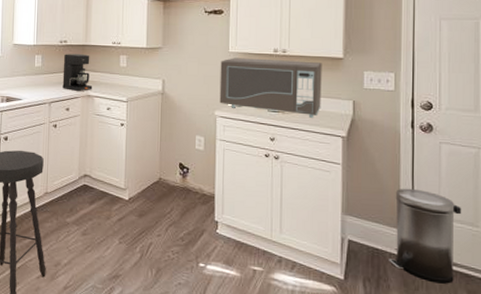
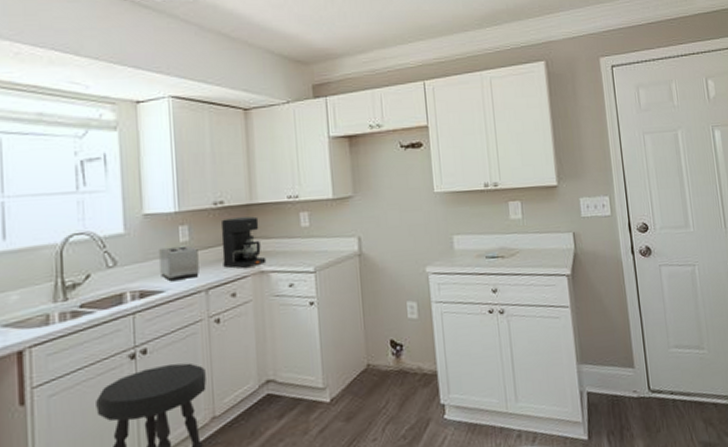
toaster: none [20,69,46,94] -> present [158,245,199,282]
microwave: present [219,57,322,119] -> none [425,193,542,261]
pedal bin: present [387,188,462,284] -> none [625,320,690,420]

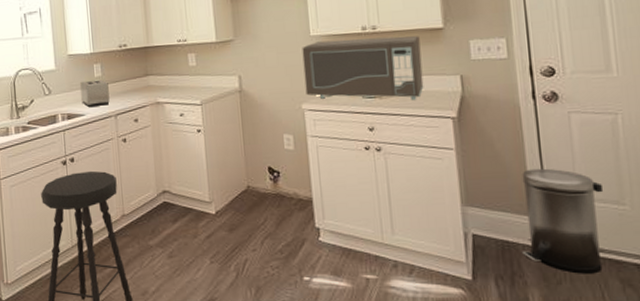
coffee maker: present [221,216,267,269] -> none [125,57,161,100]
microwave: none [425,193,542,261] -> present [302,35,424,101]
pedal bin: none [625,320,690,420] -> present [521,168,604,274]

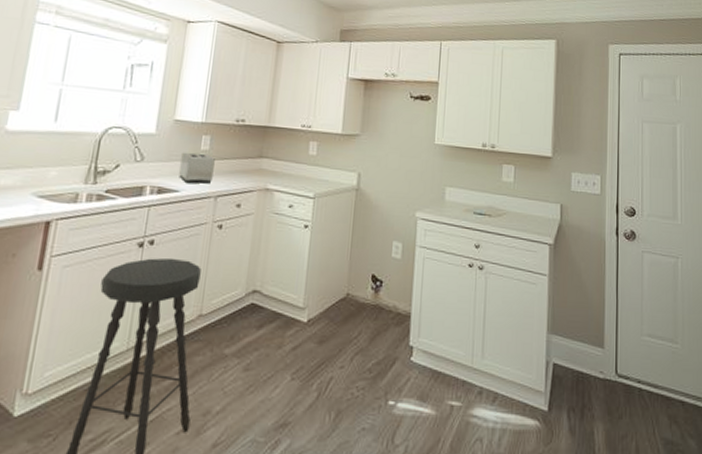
microwave: present [302,35,424,101] -> none [421,150,531,224]
pedal bin: present [521,168,604,274] -> none [592,302,663,409]

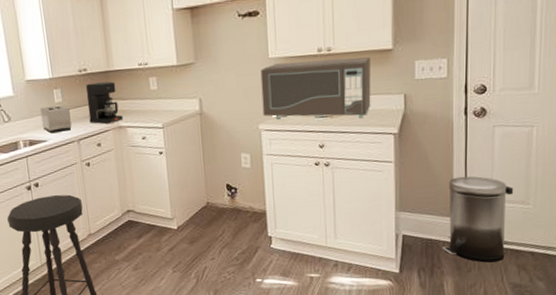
coffee maker: none [234,136,273,184] -> present [86,81,124,125]
microwave: none [421,150,531,224] -> present [260,56,371,120]
pedal bin: none [592,302,663,409] -> present [441,176,514,263]

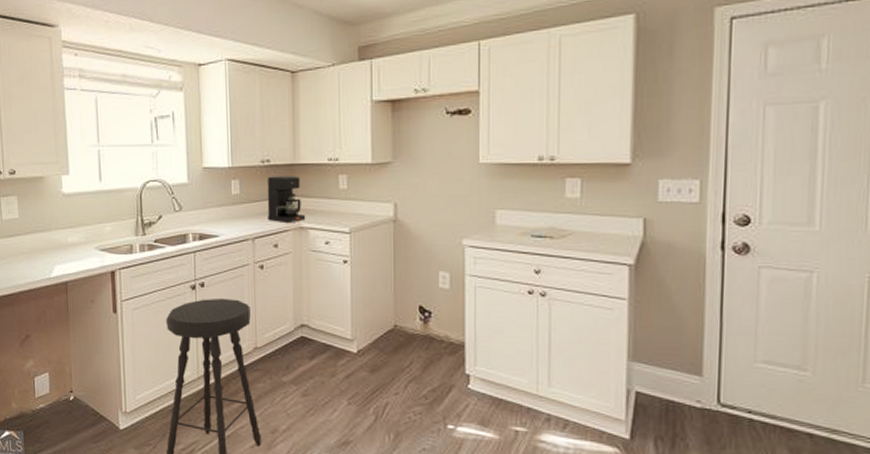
toaster: present [40,105,72,134] -> none [214,198,248,229]
microwave: present [260,56,371,120] -> none [468,169,603,244]
pedal bin: present [441,176,514,263] -> none [686,326,786,441]

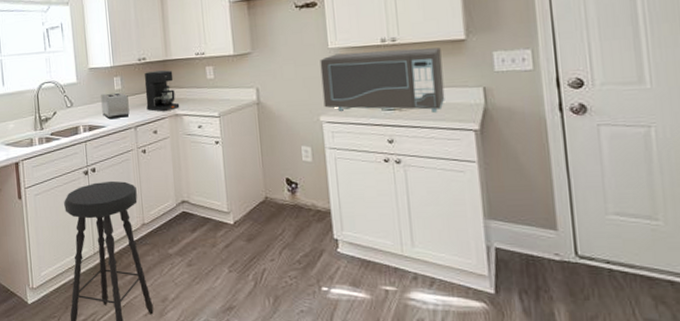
toaster: none [214,198,248,229] -> present [100,92,130,120]
microwave: none [468,169,603,244] -> present [320,47,445,114]

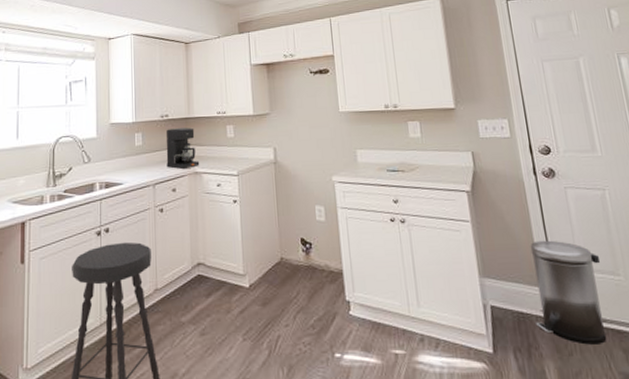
toaster: present [100,92,130,120] -> none [119,148,149,177]
microwave: present [320,47,445,114] -> none [332,114,441,175]
pedal bin: none [546,182,635,290] -> present [530,240,607,345]

